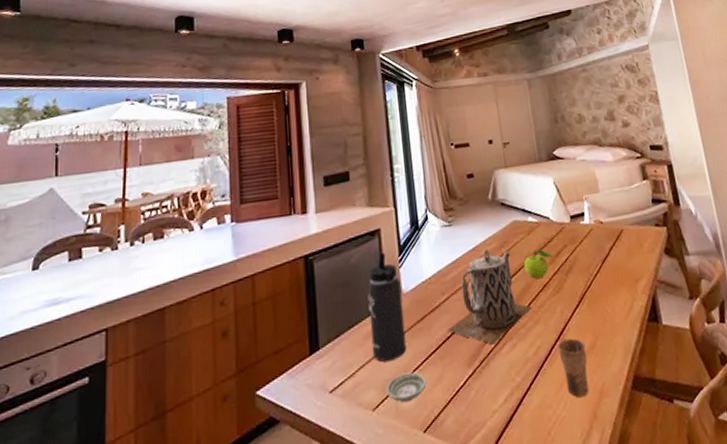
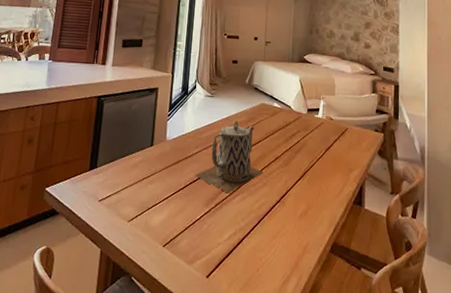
thermos bottle: present [367,253,407,362] -> none [135,107,166,188]
saucer: present [386,372,427,403] -> none [140,199,172,222]
fruit: present [523,249,554,279] -> none [263,129,288,152]
cup: present [558,338,589,397] -> none [277,202,300,248]

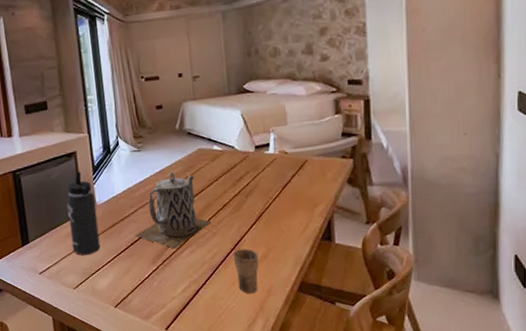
thermos bottle: none [135,107,166,188] -> present [66,172,101,255]
cup: none [277,202,300,248] -> present [233,249,259,293]

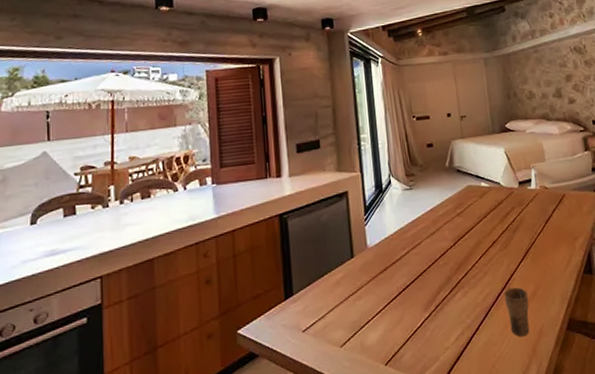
thermos bottle: present [66,172,101,255] -> none [336,213,371,306]
teapot: present [135,172,212,249] -> none [407,210,482,292]

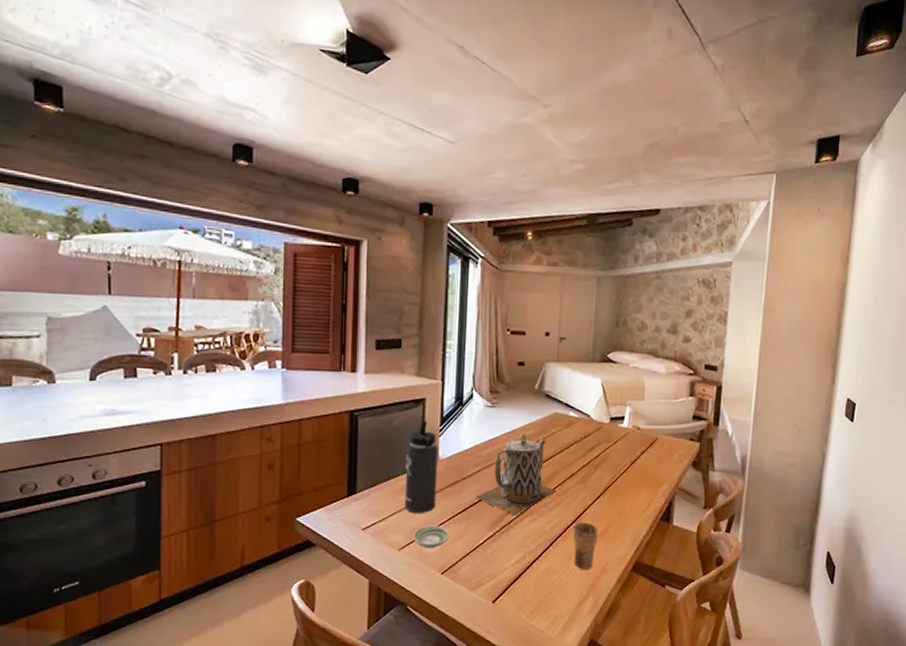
thermos bottle: none [336,213,371,306] -> present [404,421,439,513]
saucer: none [352,314,388,341] -> present [413,525,450,549]
teapot: none [407,210,482,292] -> present [475,434,557,515]

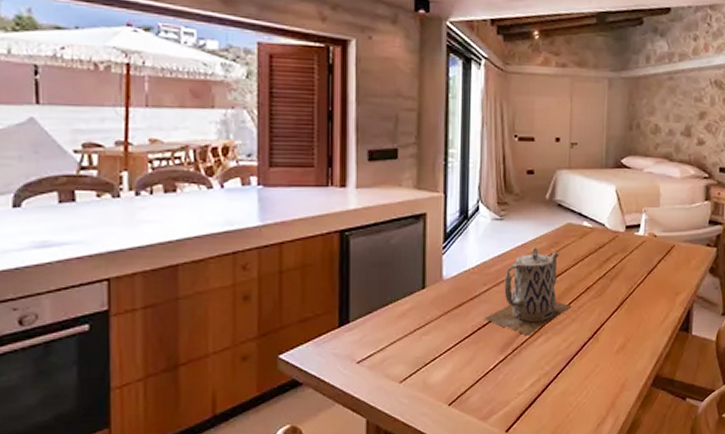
thermos bottle: present [404,421,439,513] -> none [405,238,442,340]
saucer: present [413,525,450,549] -> none [415,352,457,379]
cup: present [573,522,598,569] -> none [590,338,616,388]

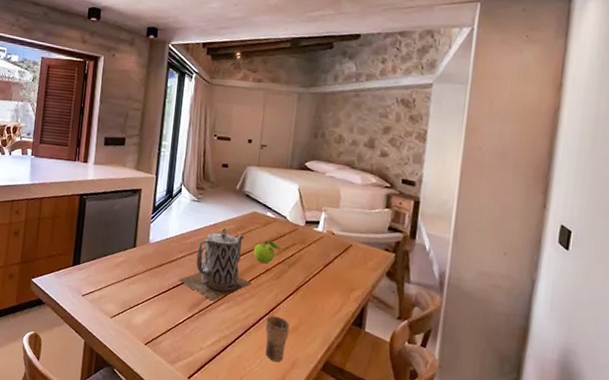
fruit: none [570,253,602,281] -> present [253,239,282,264]
cup: none [590,338,616,388] -> present [265,315,290,362]

